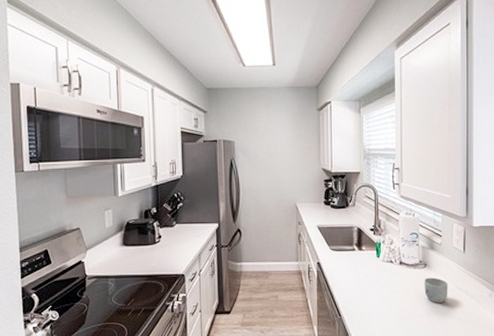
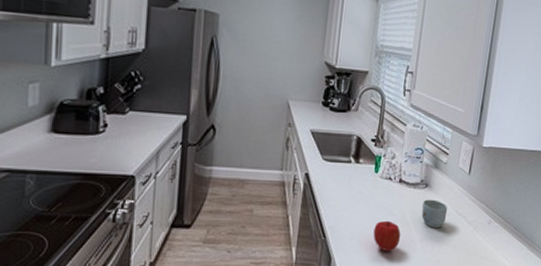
fruit: none [383,298,408,327] -> present [373,220,401,252]

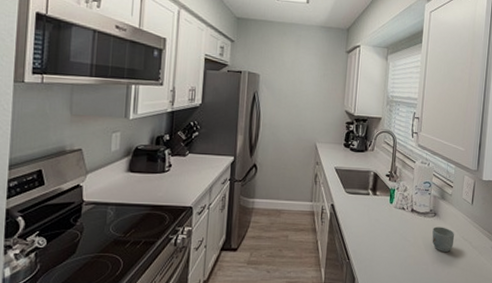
fruit: present [373,220,401,252] -> none [390,245,415,274]

